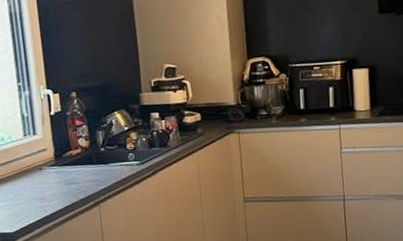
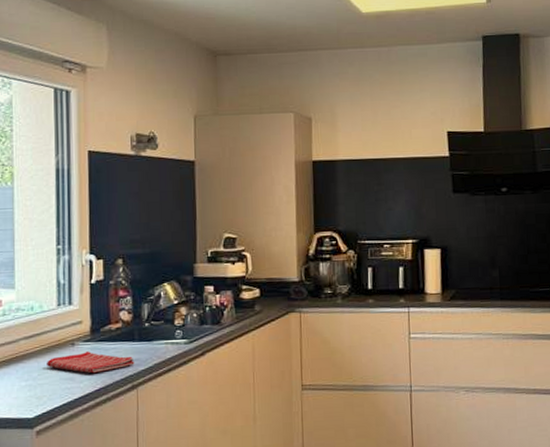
dish towel: none [20,175,95,194] -> present [47,352,135,374]

